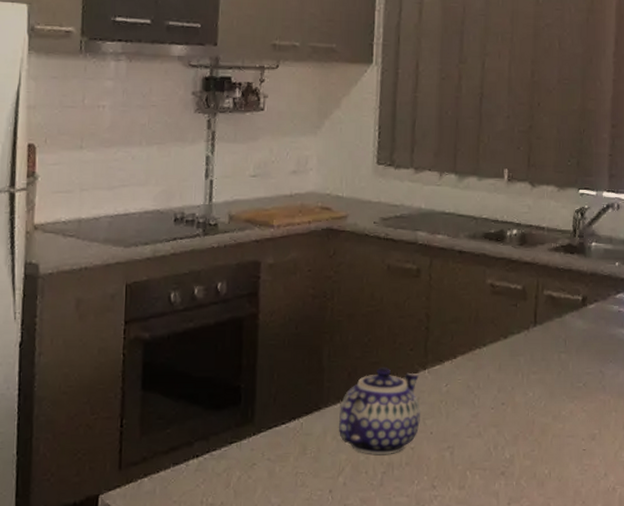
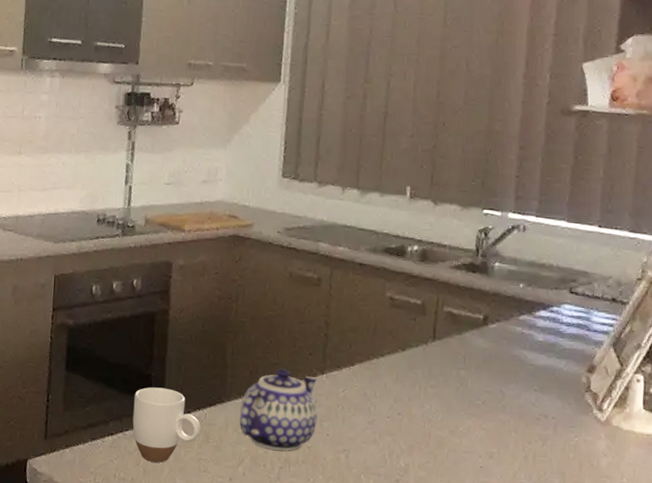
mug: none [220,399,297,482] -> present [132,387,201,463]

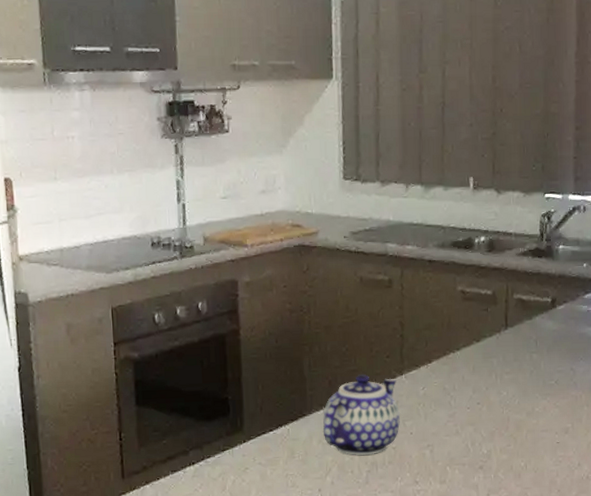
mug: present [132,387,201,463] -> none [212,409,285,485]

